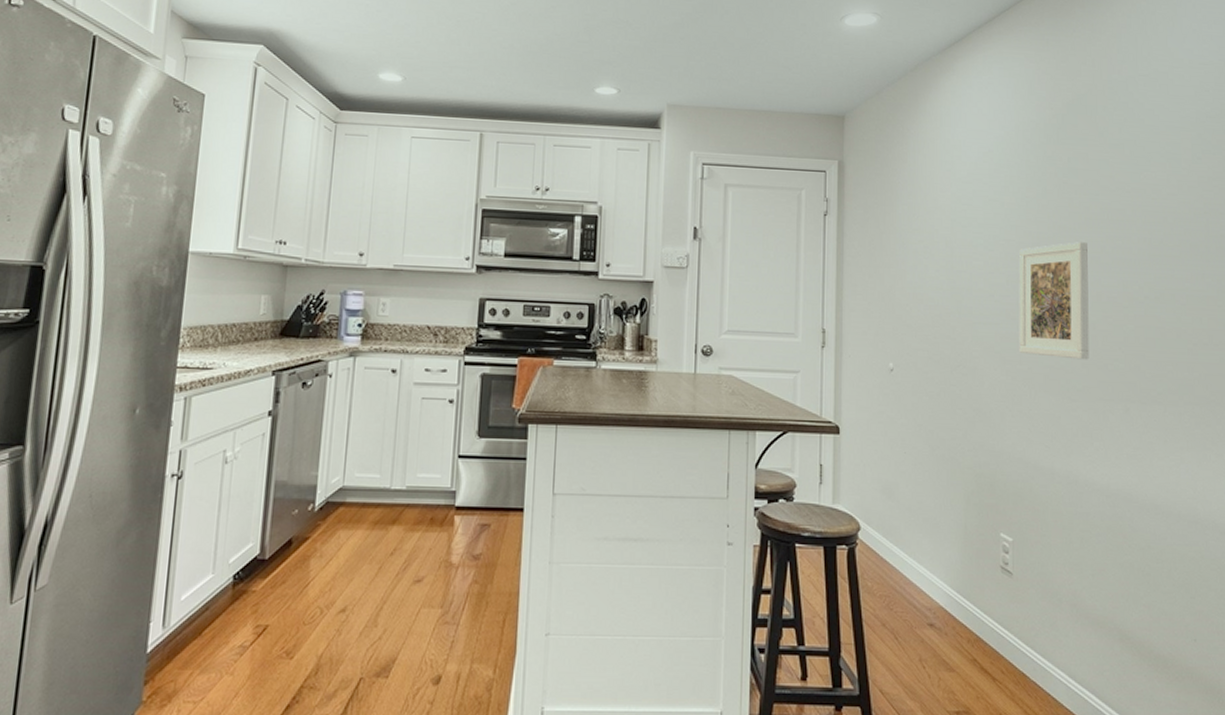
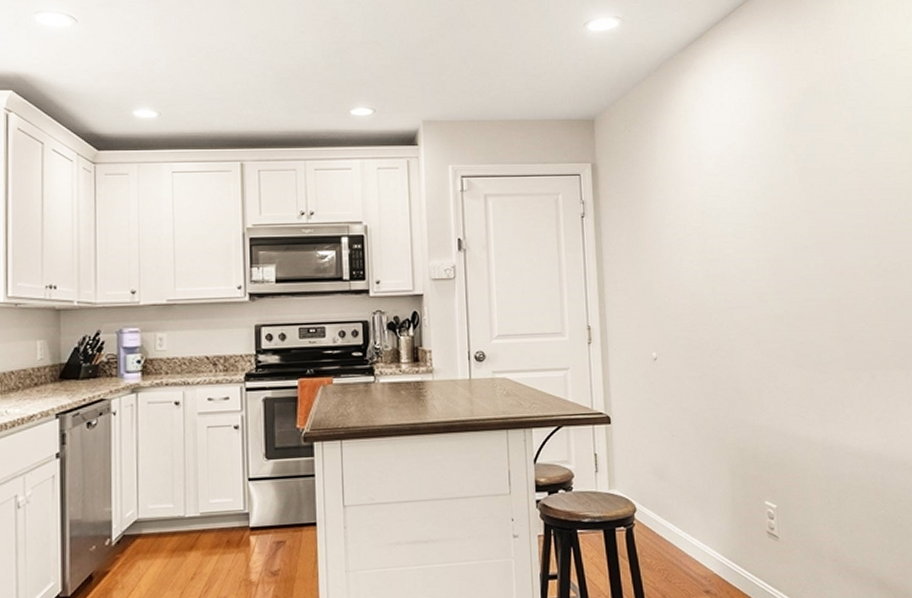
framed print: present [1018,242,1089,360] -> none [767,223,837,334]

